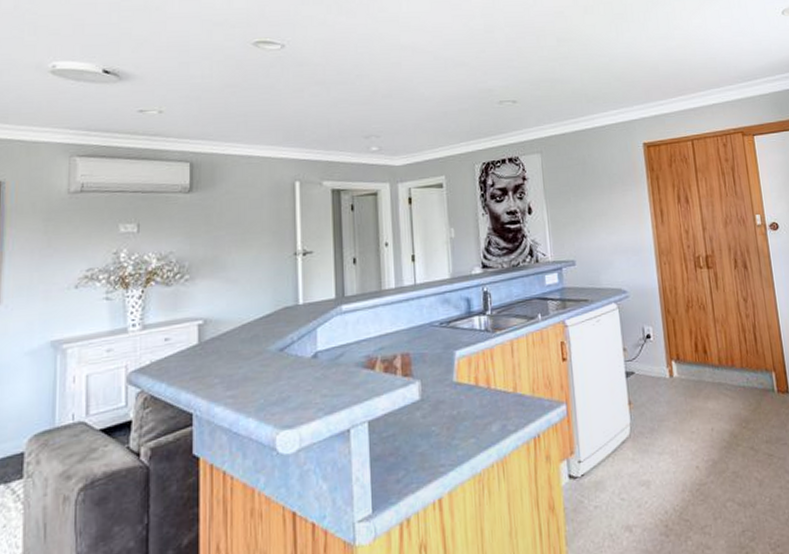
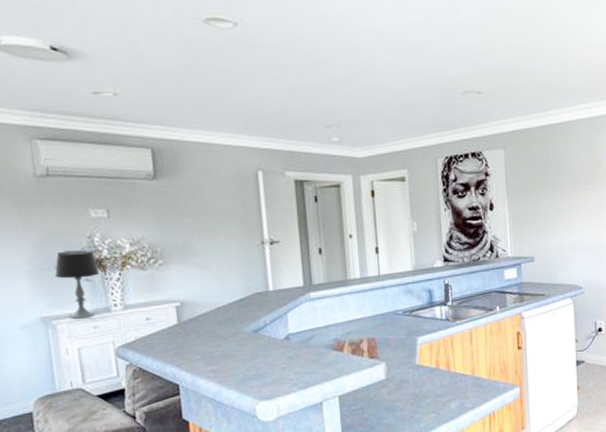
table lamp: none [74,266,122,343] -> present [55,250,100,320]

